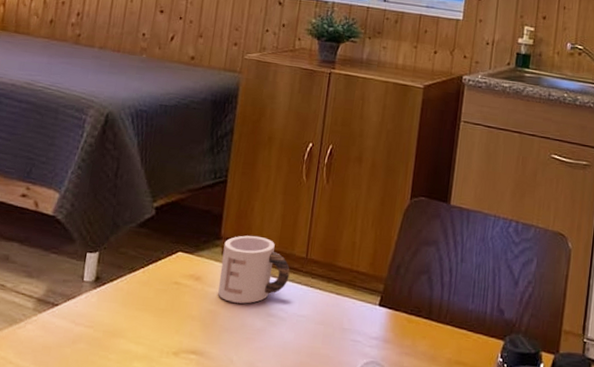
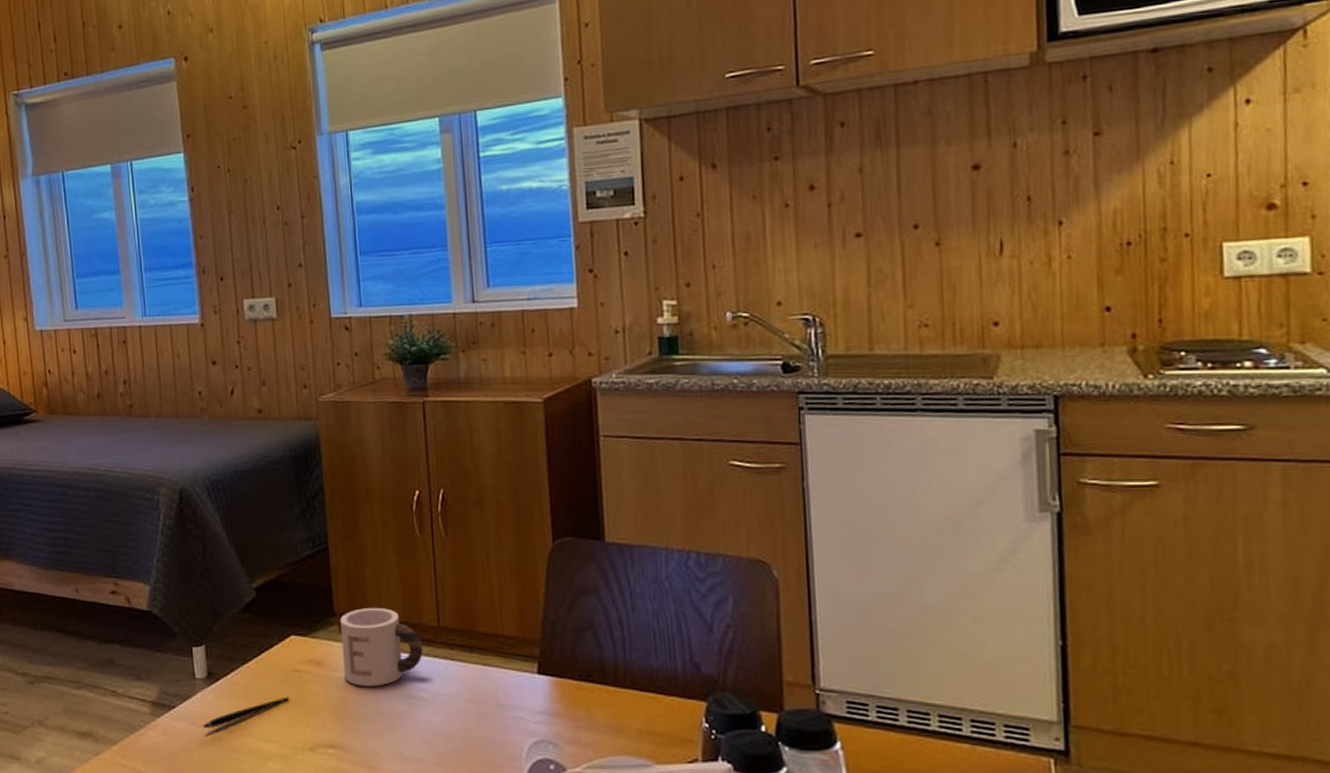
pen: none [81,305,166,328] -> present [203,696,290,729]

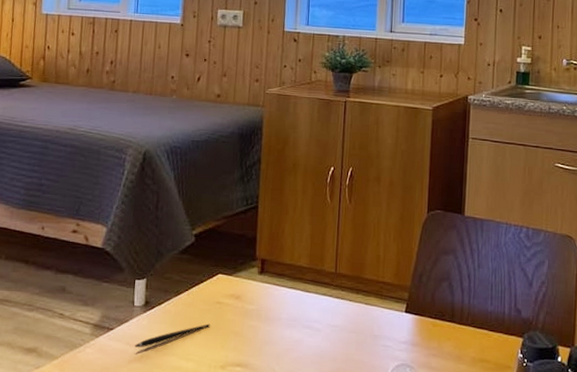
mug: present [340,607,423,686] -> none [257,255,322,318]

